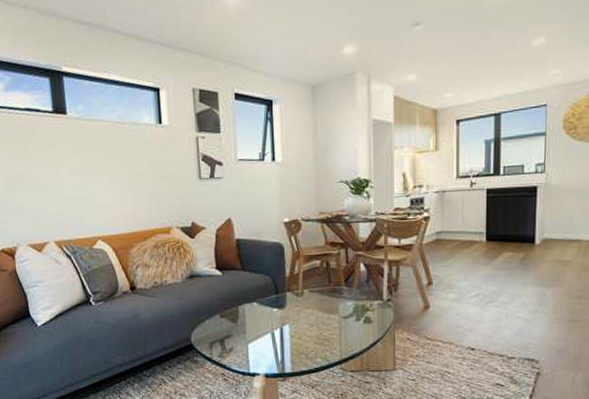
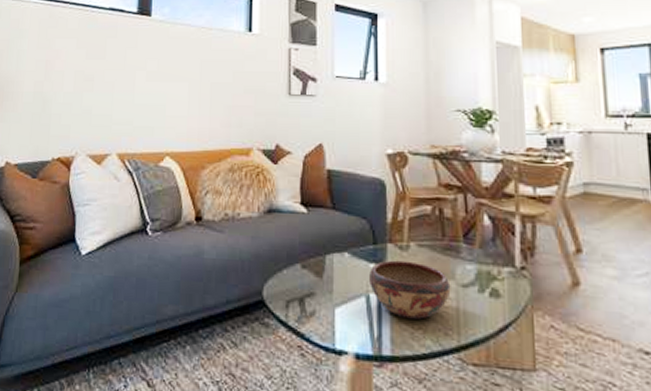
decorative bowl: none [272,304,335,345] -> present [368,260,451,320]

